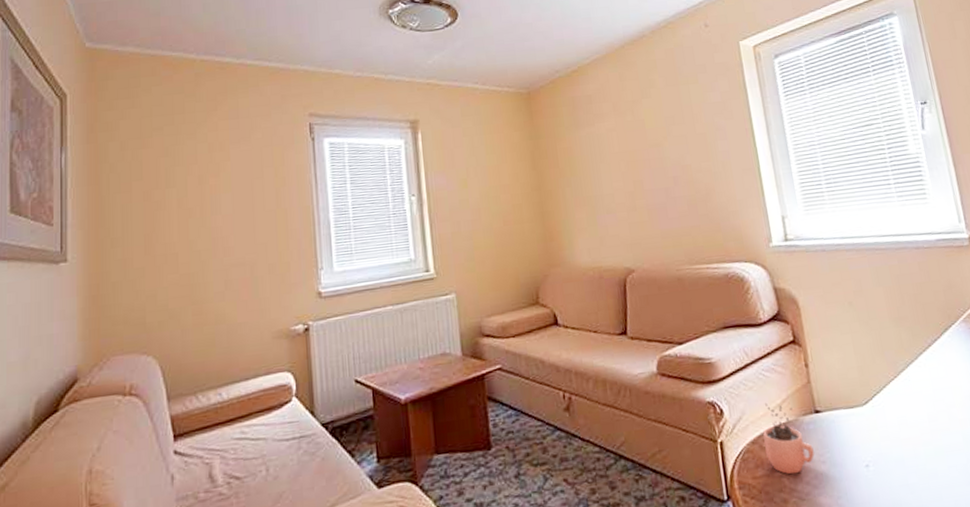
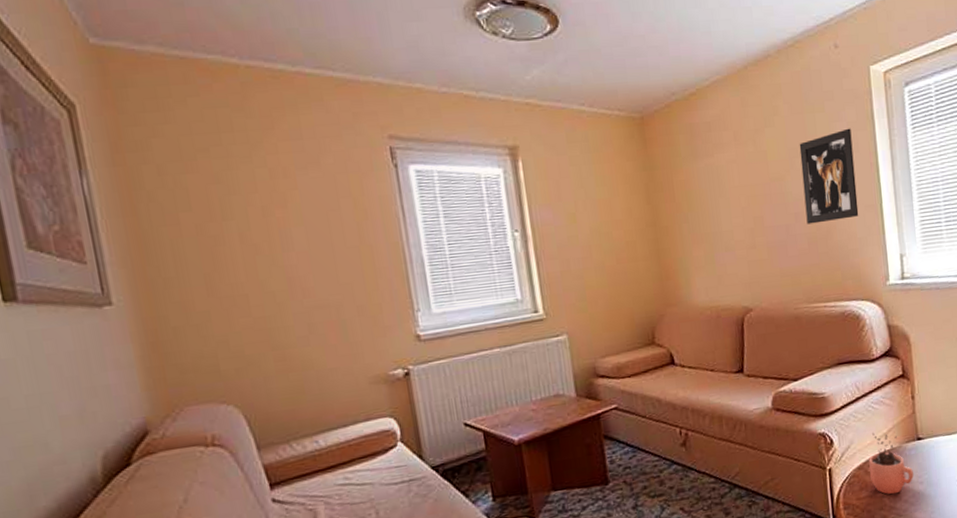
wall art: none [675,97,737,188] -> present [799,128,859,224]

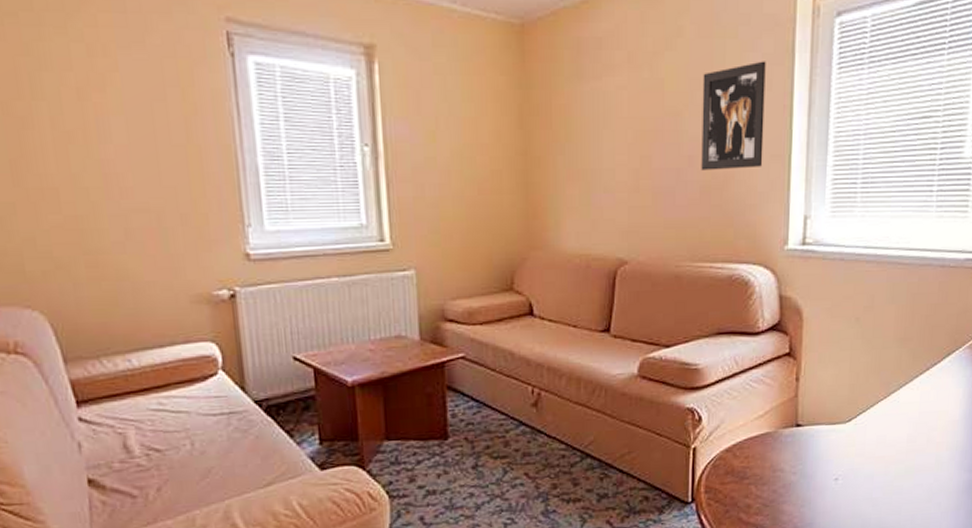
cocoa: present [869,432,914,495] -> none [738,413,787,483]

